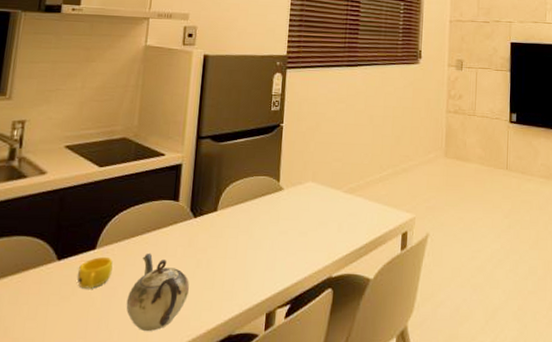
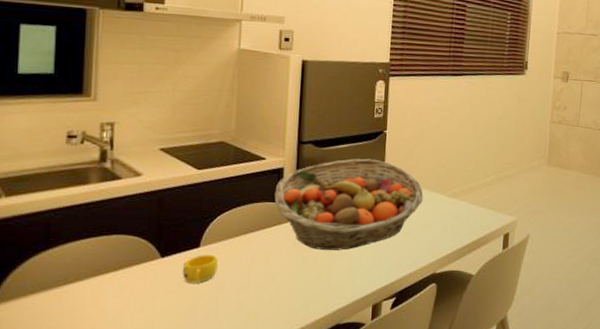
teapot: present [126,253,189,331] -> none [234,251,296,321]
fruit basket: none [171,153,319,252] -> present [274,158,424,250]

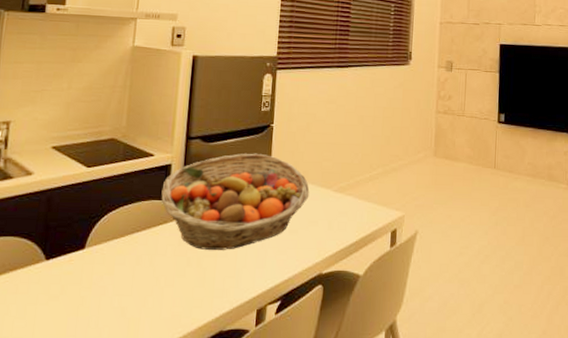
cup: present [182,254,218,284] -> none [65,256,103,288]

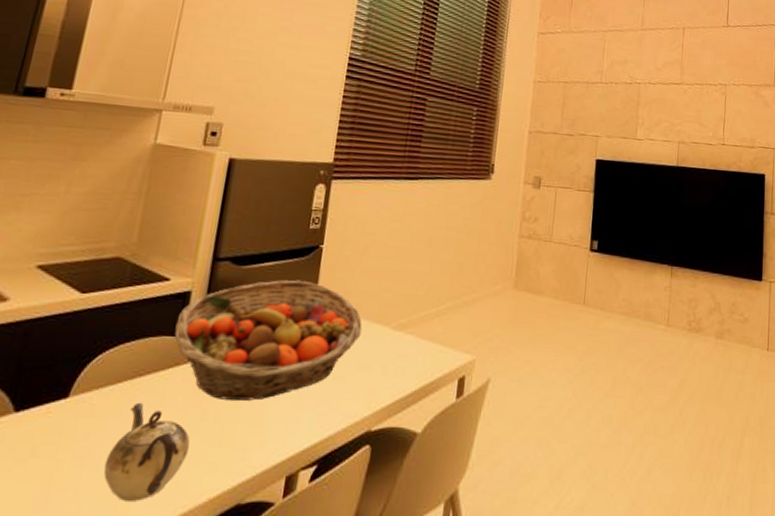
teapot: none [116,252,180,328] -> present [103,402,190,501]

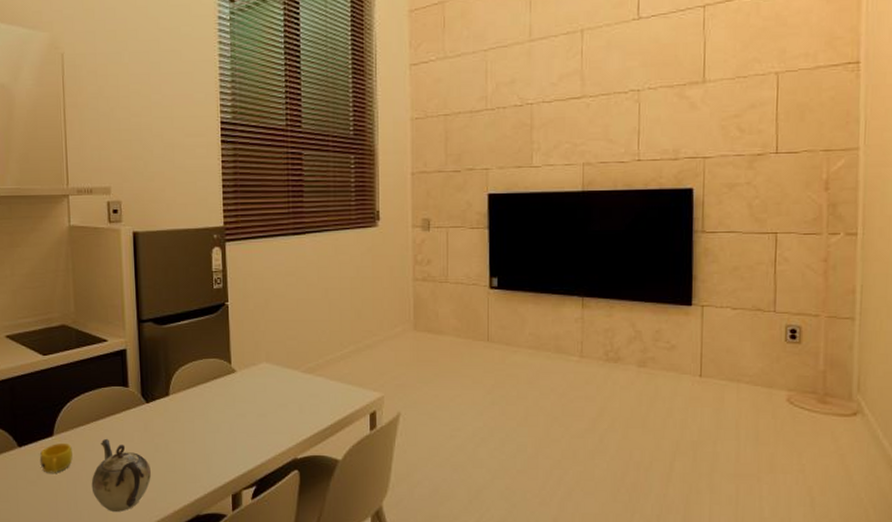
cup: none [39,407,91,448] -> present [39,442,73,473]
fruit basket: present [174,280,363,401] -> none [120,334,275,436]

